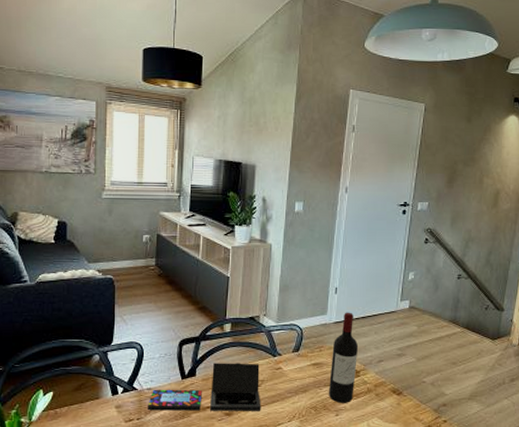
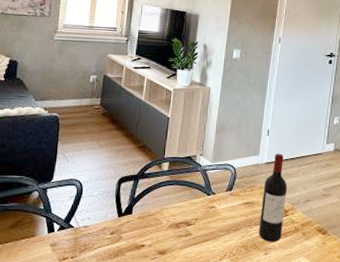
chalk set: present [148,363,261,411] -> none [83,201,194,250]

